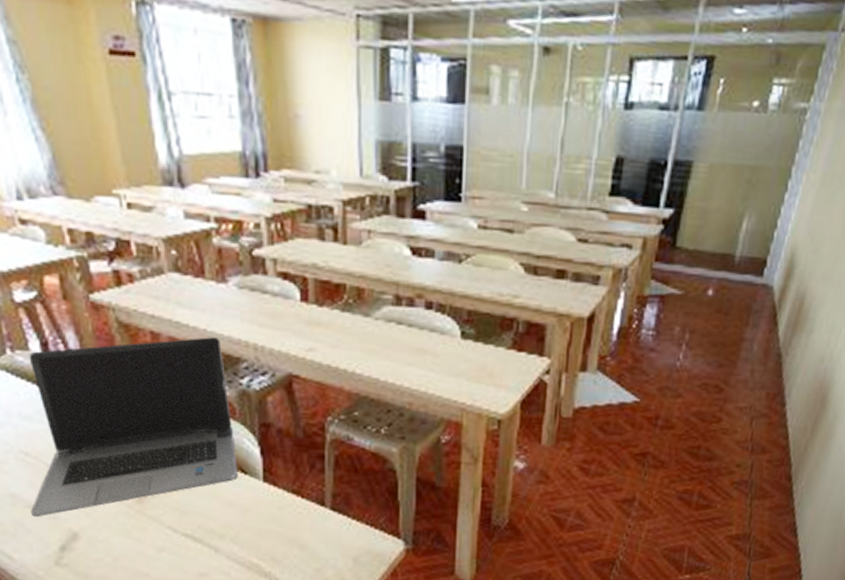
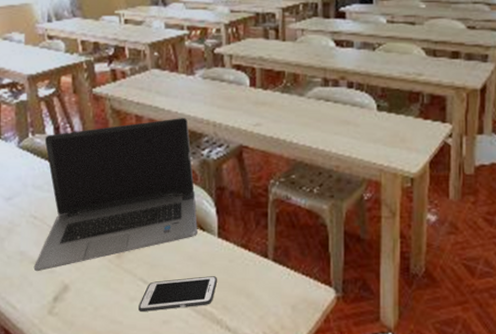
cell phone: none [168,525,265,563] -> present [139,276,218,312]

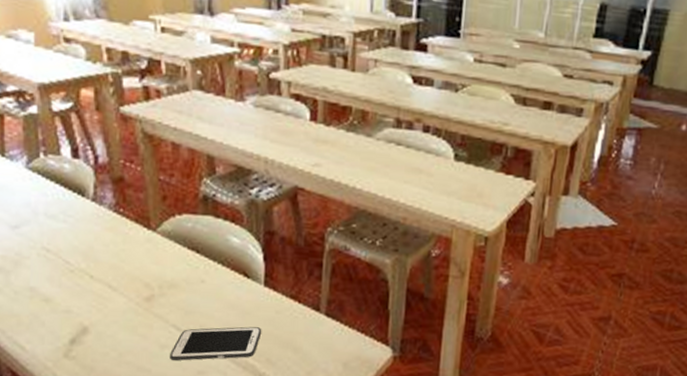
laptop computer: present [33,118,198,272] -> none [46,149,241,311]

